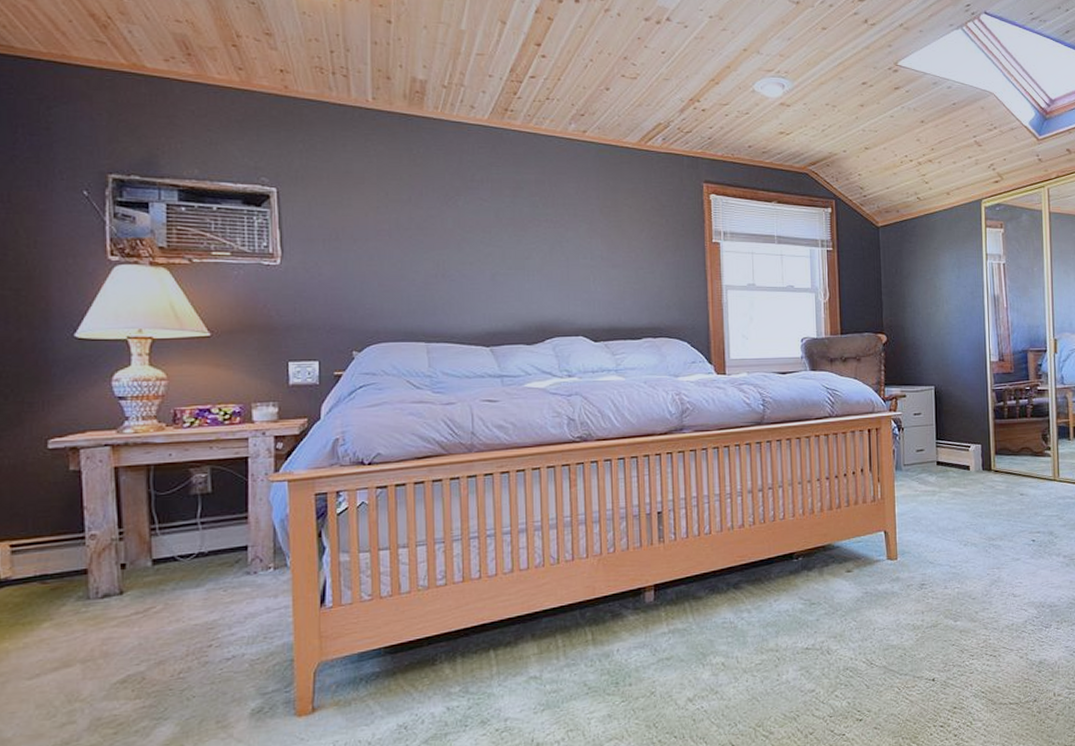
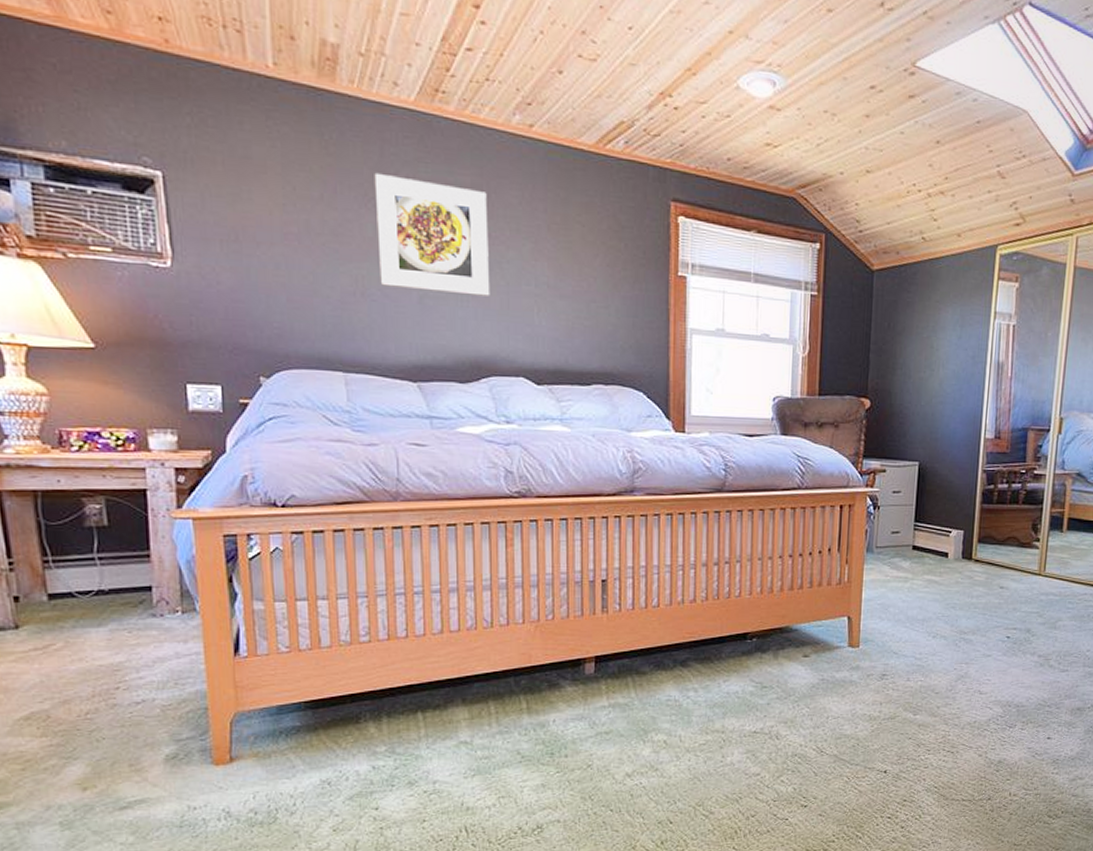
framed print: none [454,177,553,270] -> present [374,172,490,296]

